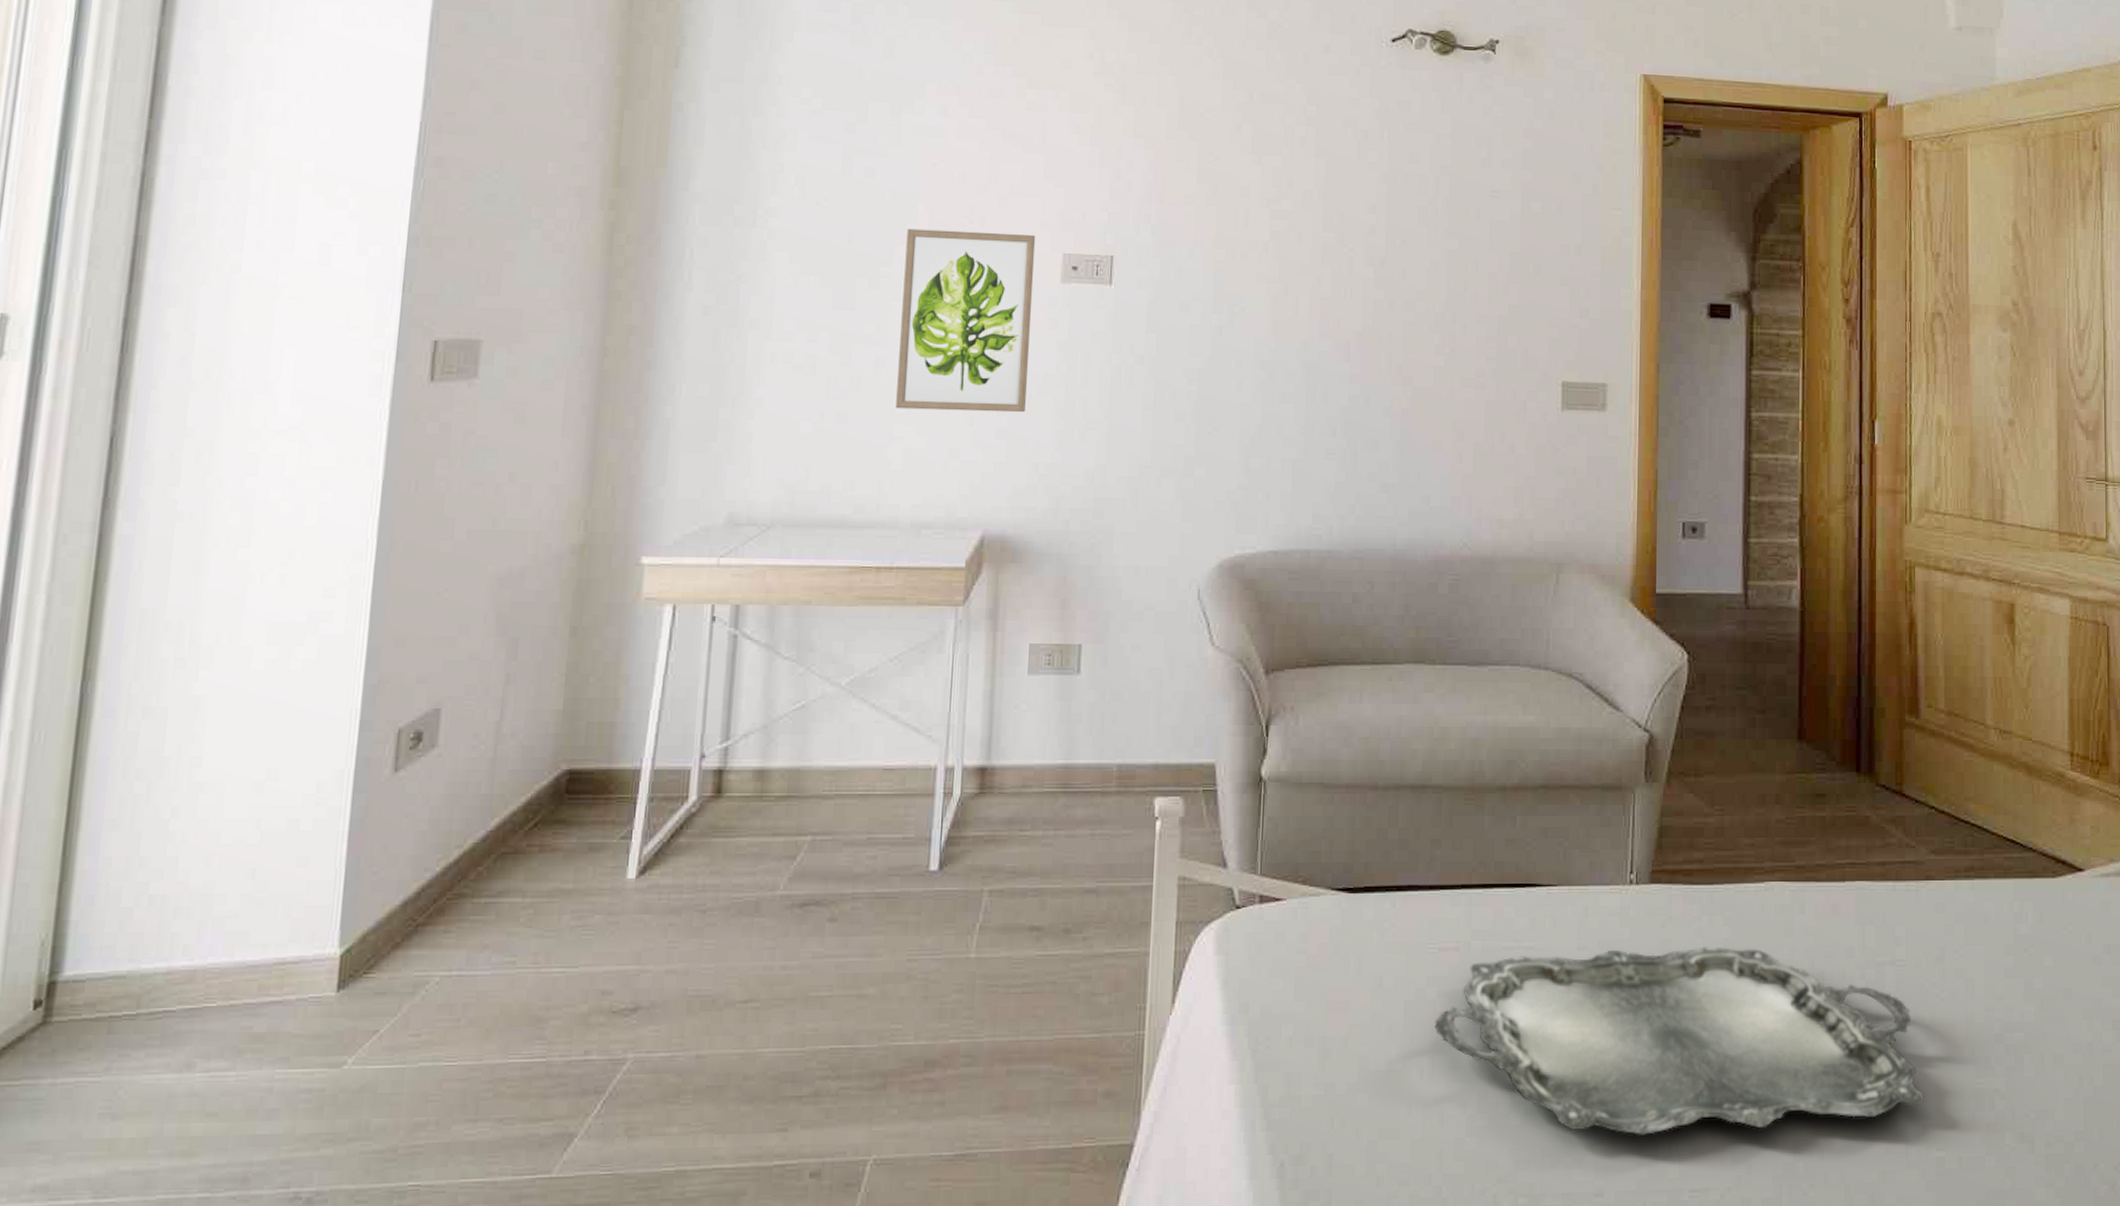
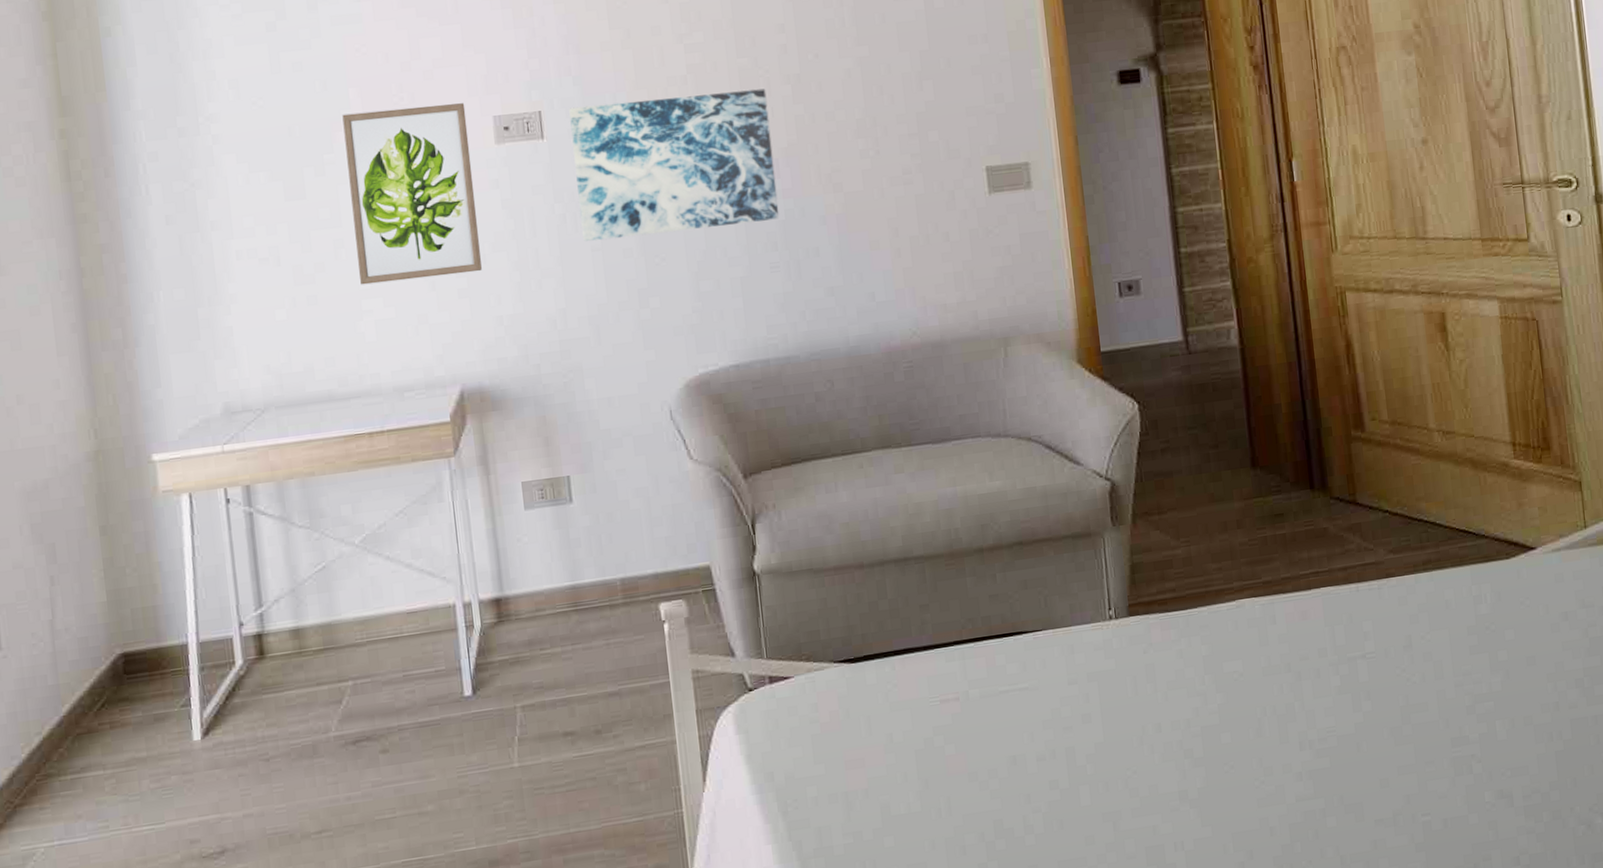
wall art: none [1136,257,1348,404] -> present [569,89,780,242]
serving tray: present [1434,946,1924,1135] -> none [945,661,1406,843]

